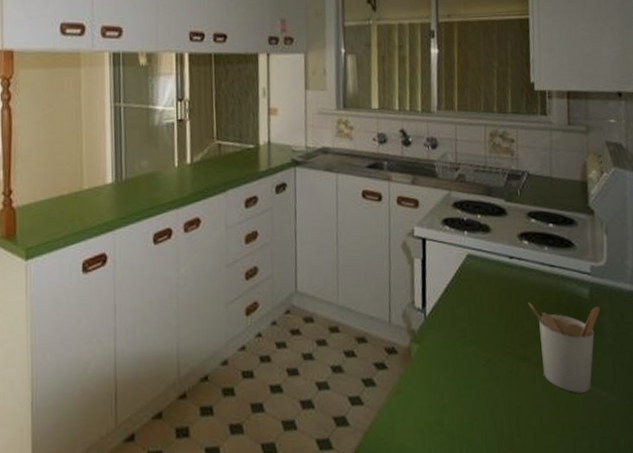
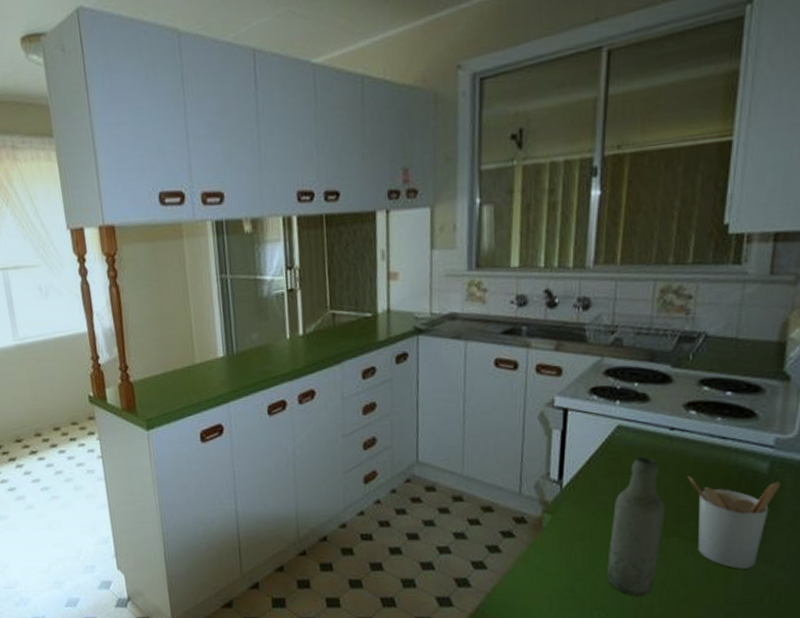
bottle: none [470,284,514,427] -> present [607,456,665,597]

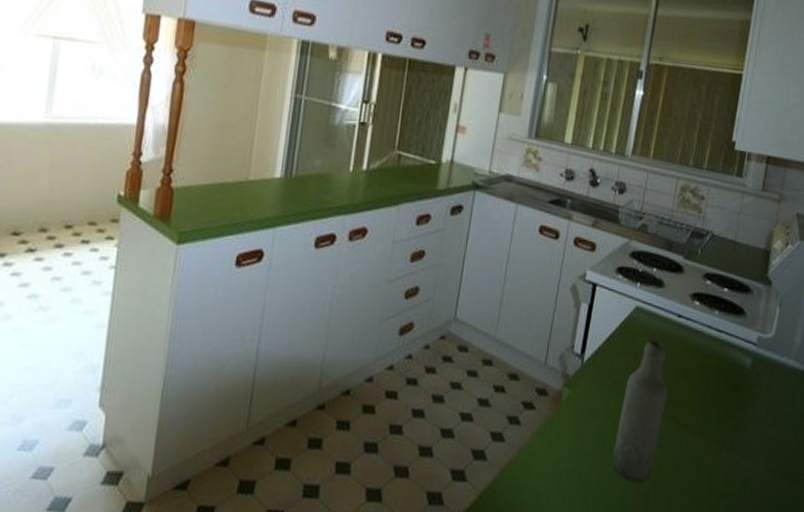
utensil holder: present [688,476,781,569] -> none [688,364,760,461]

